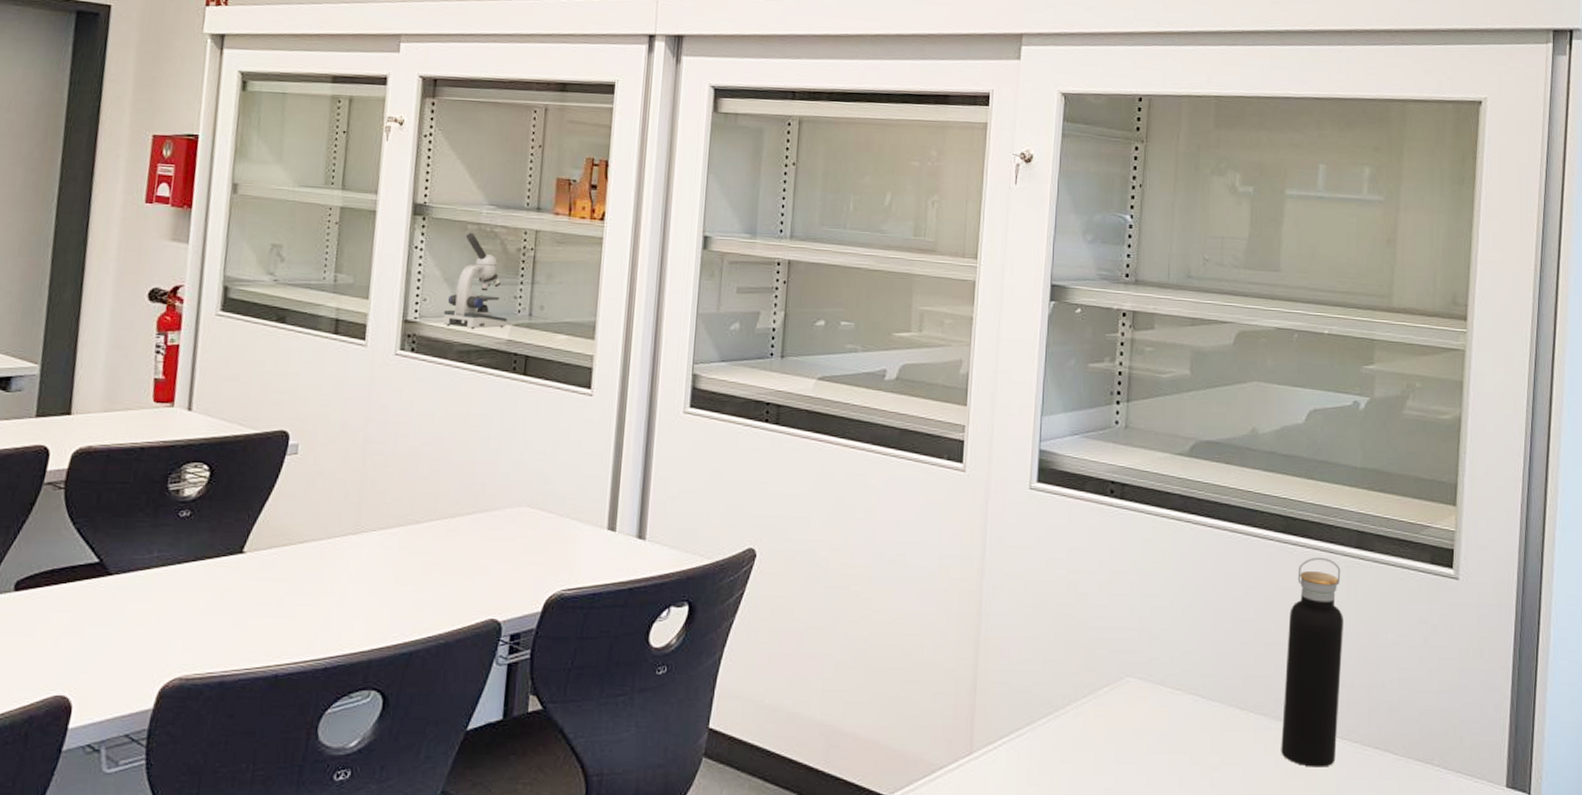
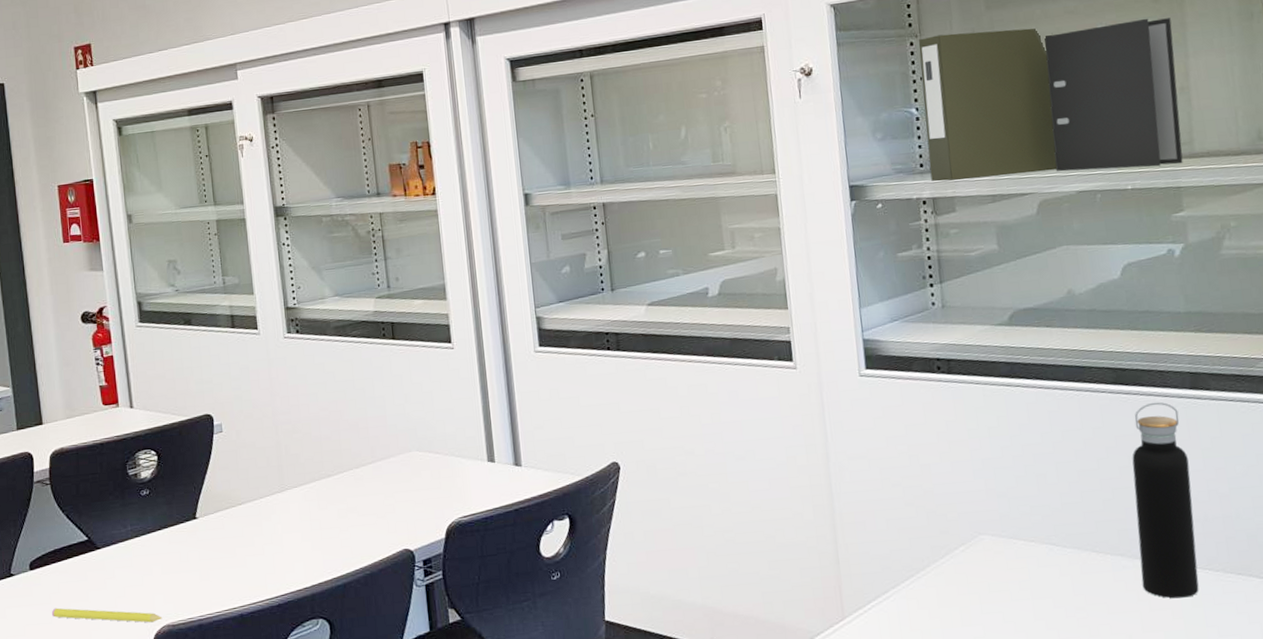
pencil: none [30,641,176,673] -> present [51,607,163,623]
microscope: present [443,232,508,330] -> none [316,223,371,308]
binder: none [1135,144,1275,302] -> present [919,28,1057,182]
binder: none [1258,164,1388,316] -> present [1045,18,1183,172]

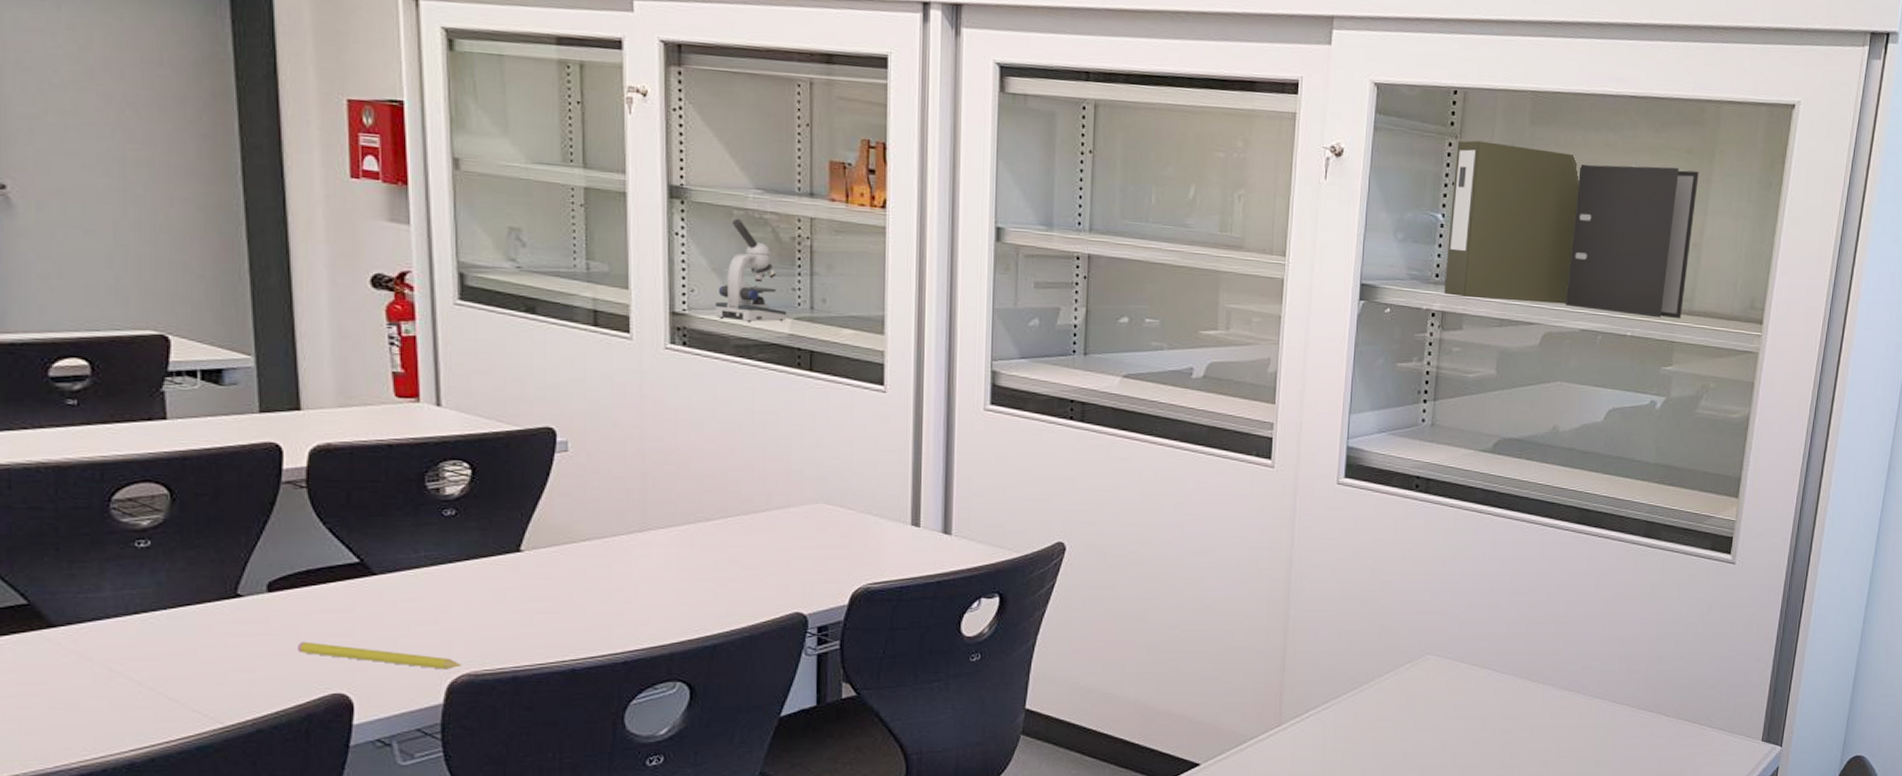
microscope: none [316,223,371,308] -> present [714,218,787,323]
water bottle: present [1132,402,1199,599] -> none [1565,545,1629,729]

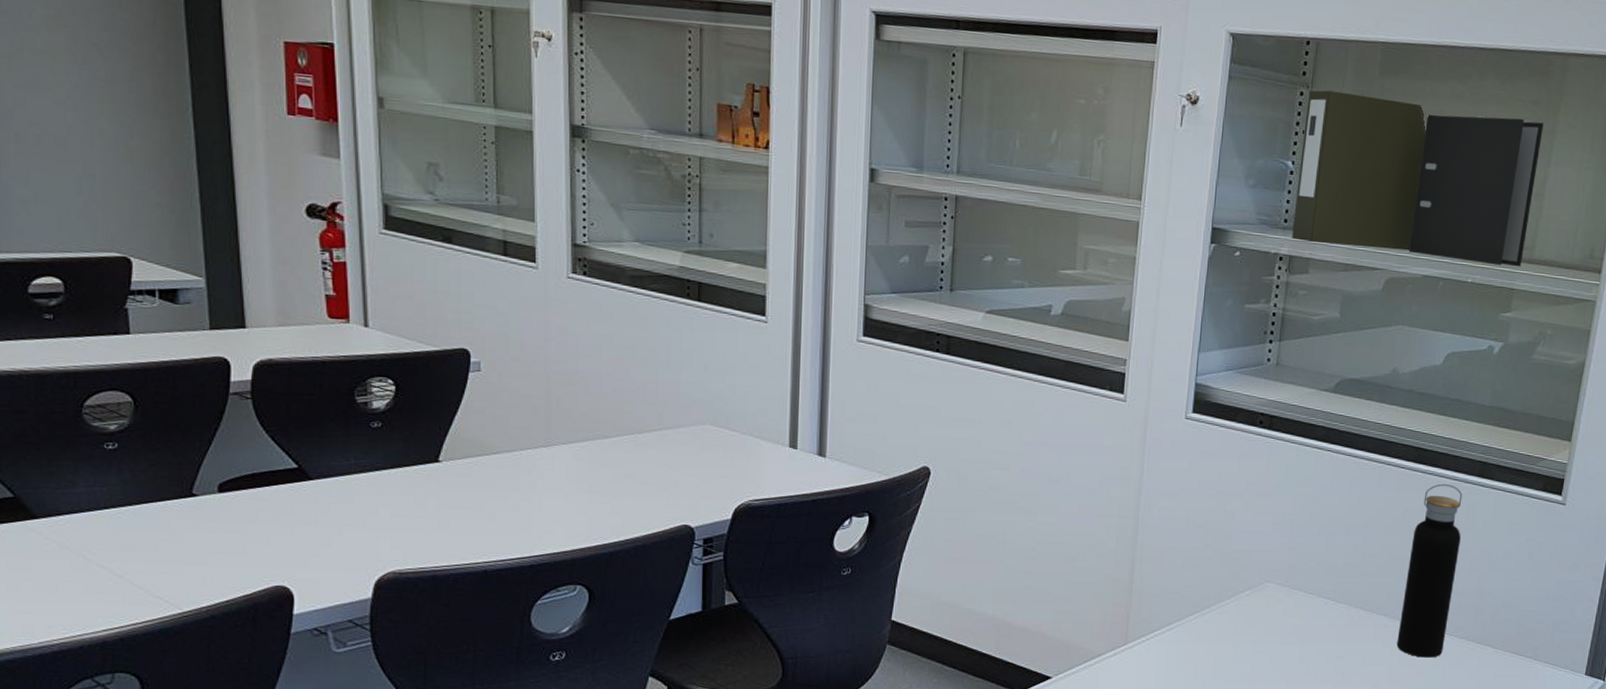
pencil: present [296,641,462,670] -> none [244,538,388,567]
microscope: present [714,218,787,323] -> none [612,156,678,255]
water bottle: none [1565,545,1629,729] -> present [1396,483,1463,658]

